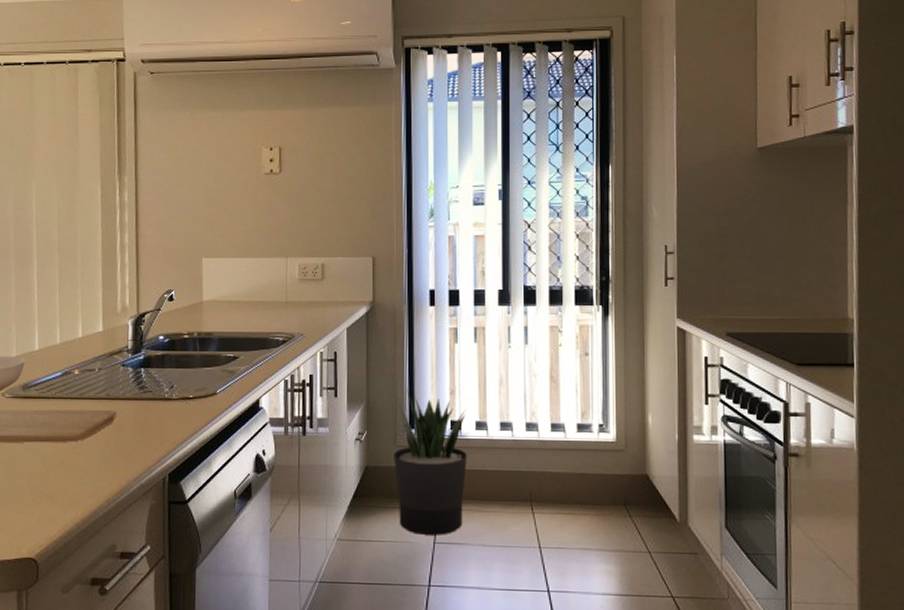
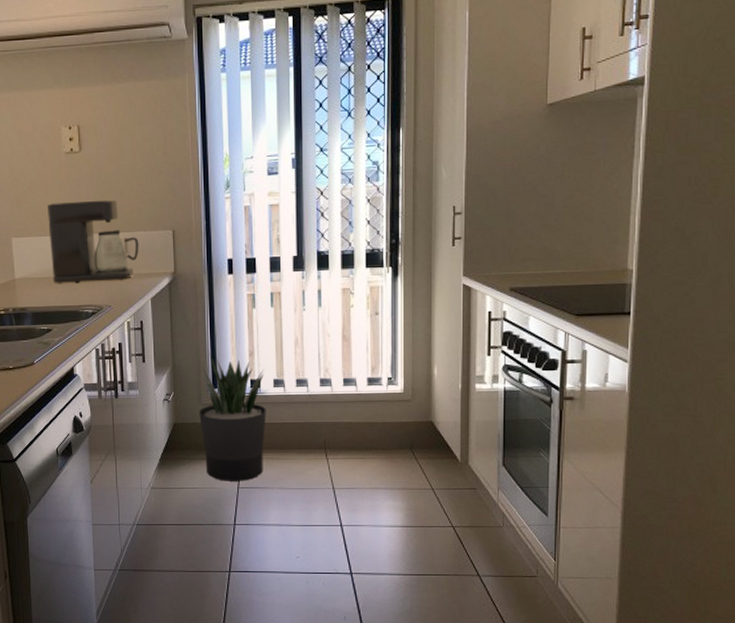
coffee maker: none [242,223,337,309] -> present [47,200,139,284]

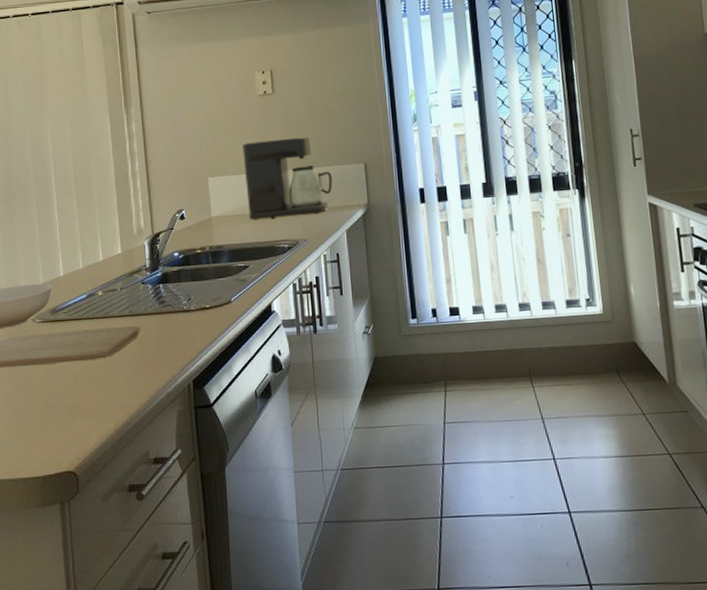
planter: present [199,352,266,481] -> none [398,281,469,417]

